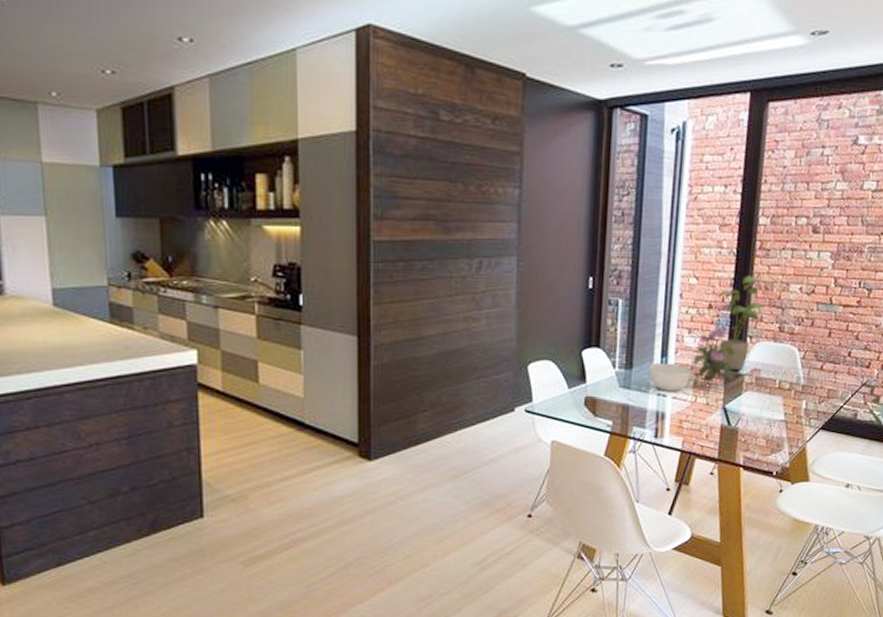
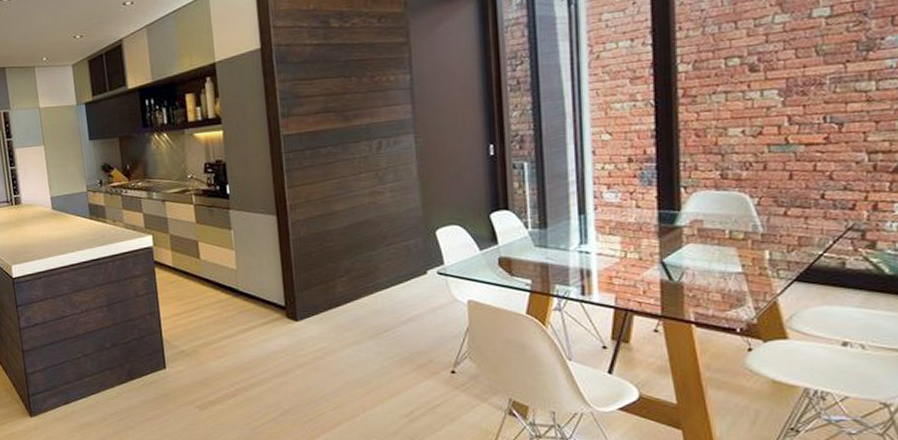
bowl: present [648,363,692,392] -> none [565,220,618,249]
flower bouquet: present [687,328,736,386] -> none [613,181,672,242]
house plant: present [717,275,774,370] -> none [637,124,708,223]

